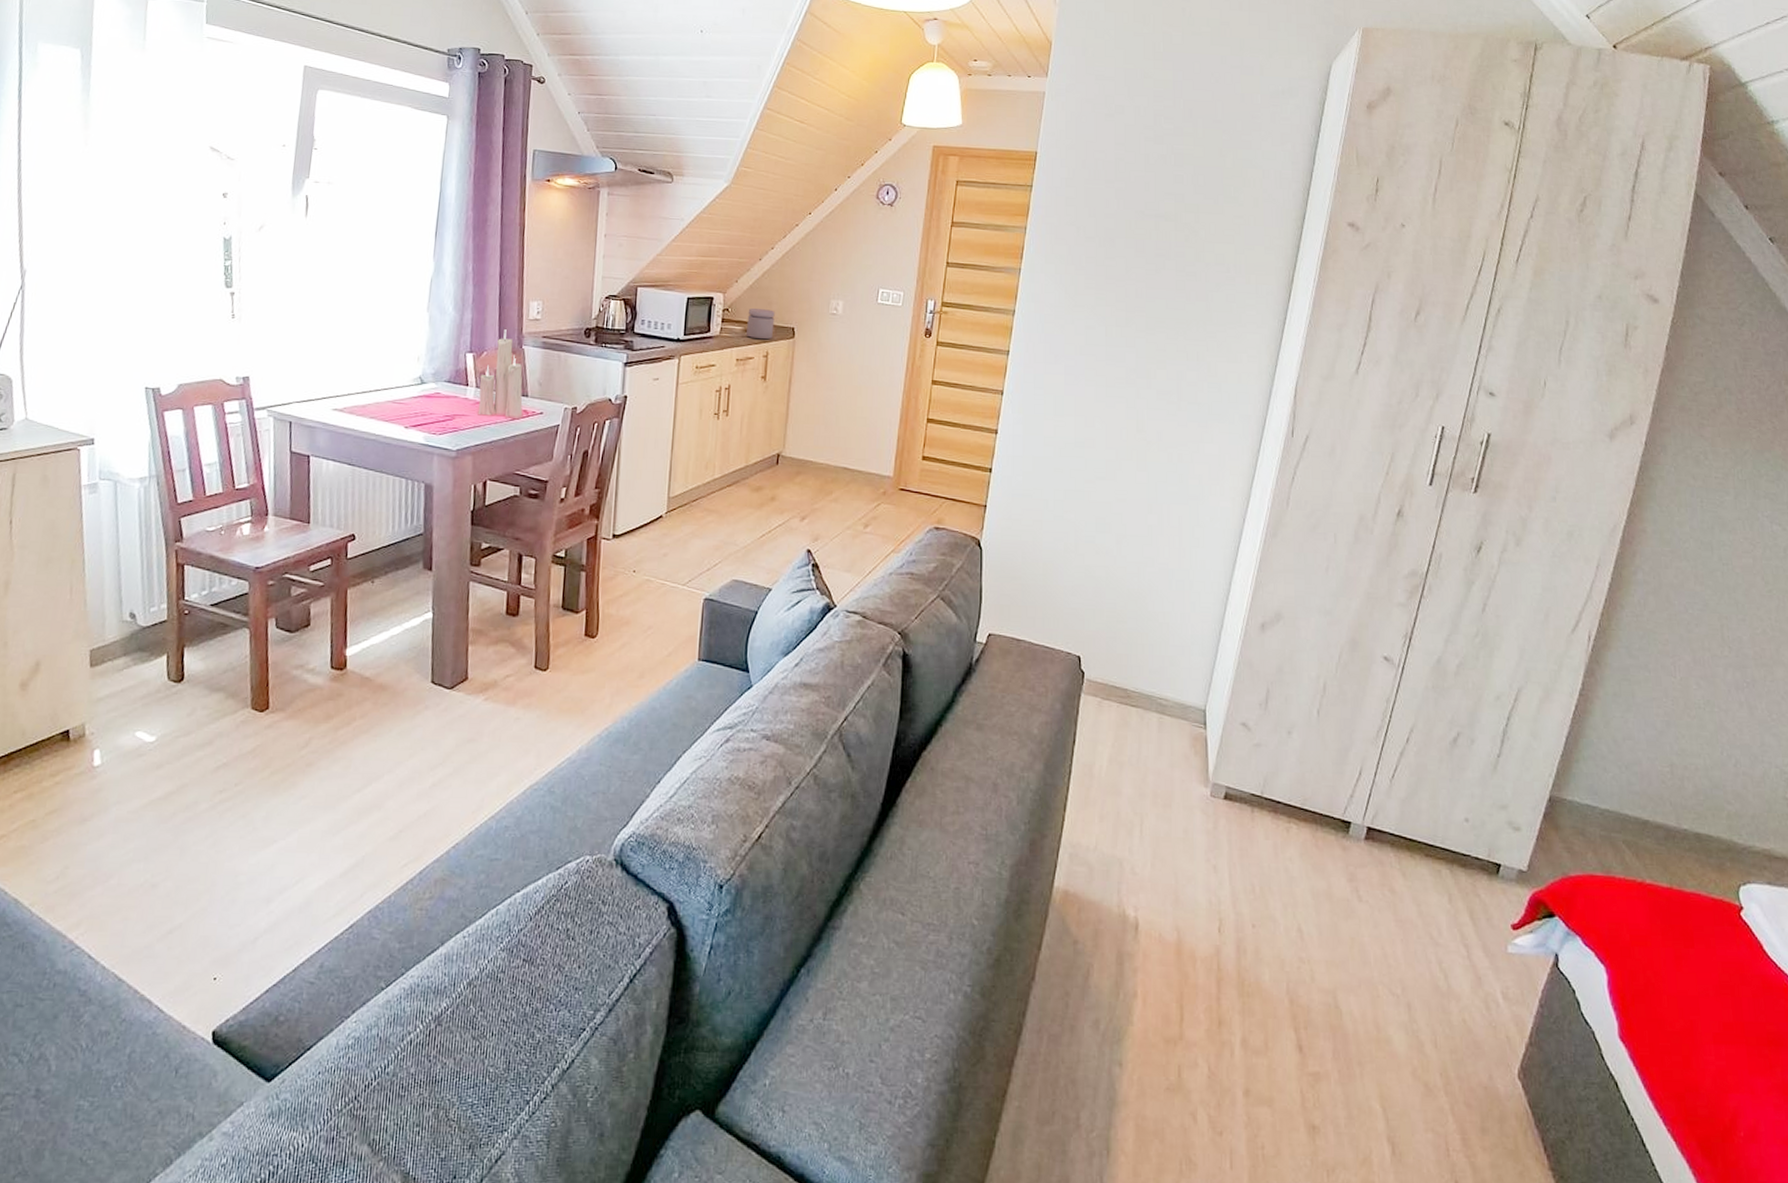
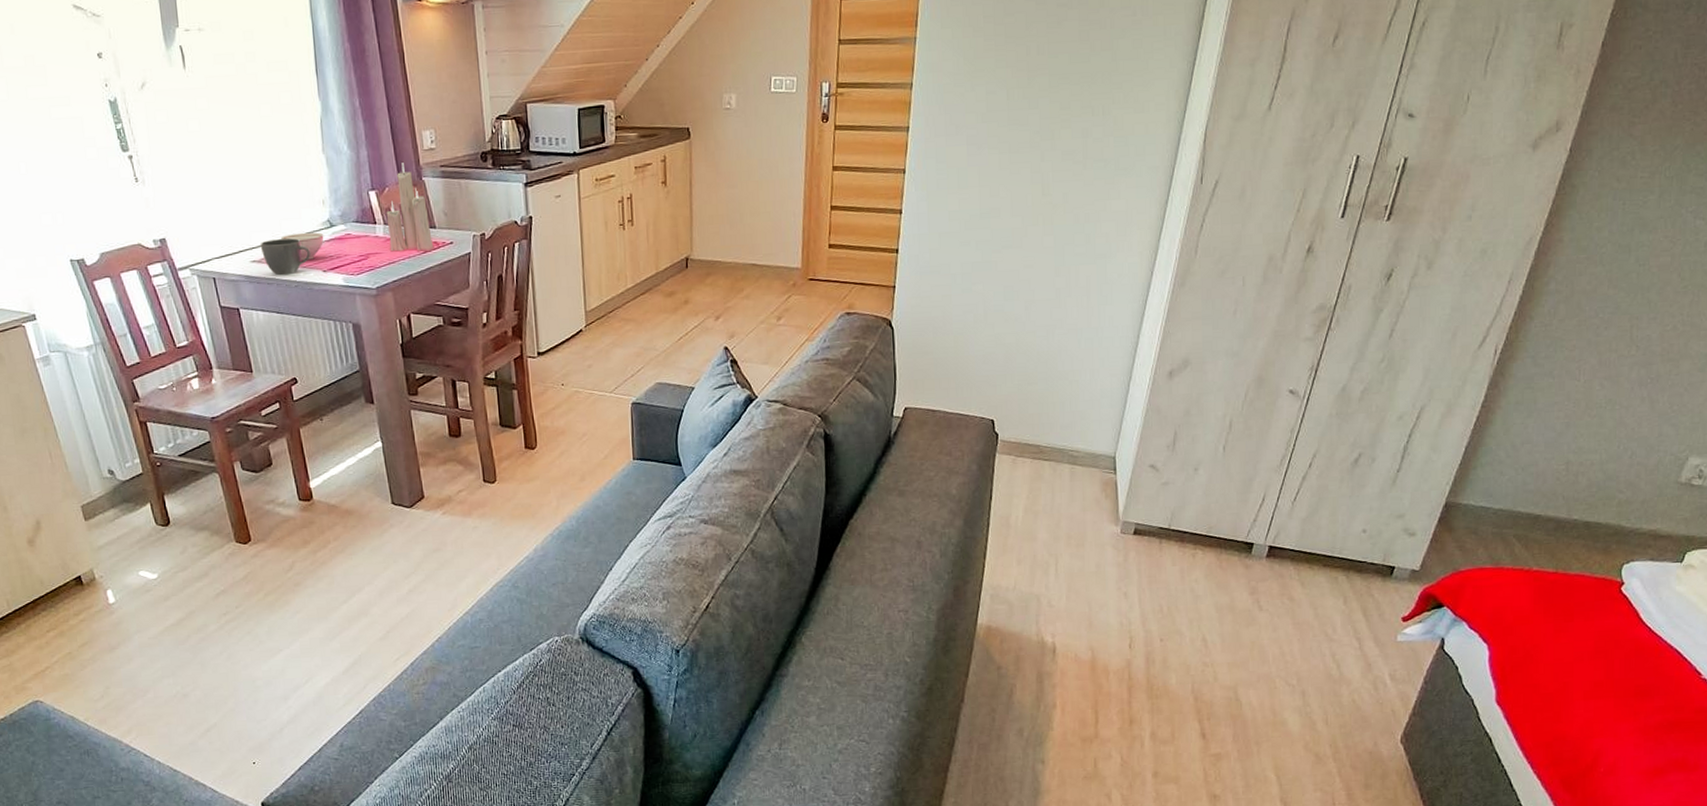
cup: none [345,390,396,427] -> present [260,238,311,276]
bowl: none [367,386,413,414] -> present [280,232,324,260]
jar: present [746,308,775,340] -> none [640,111,669,144]

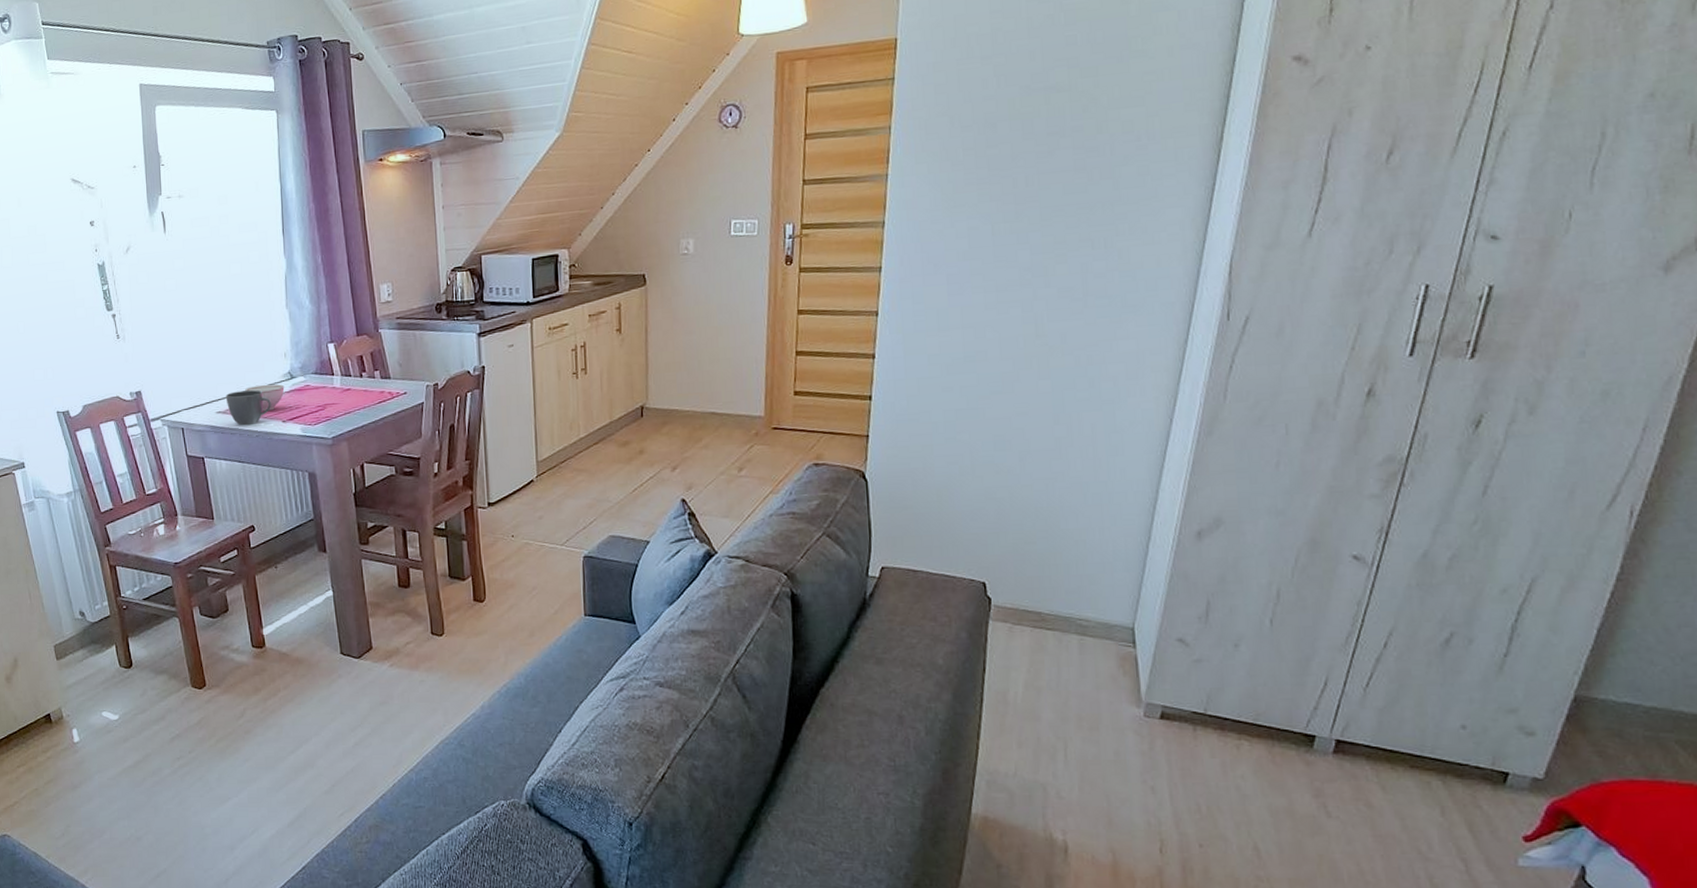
candle: present [386,163,434,253] -> none [343,315,389,403]

